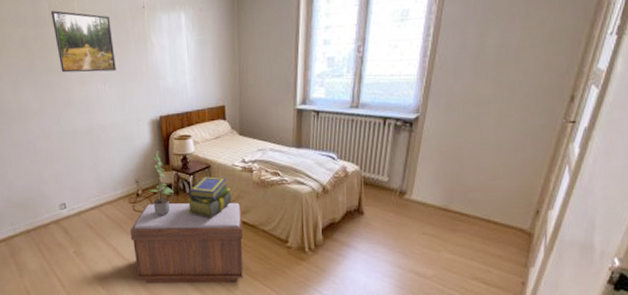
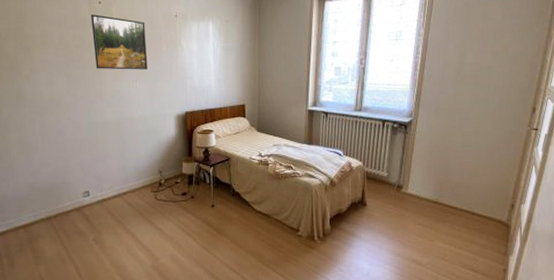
bench: present [130,202,244,283] -> none [151,193,258,271]
potted plant: present [149,151,175,216] -> none [171,143,195,205]
stack of books: present [187,176,232,219] -> none [207,168,249,208]

